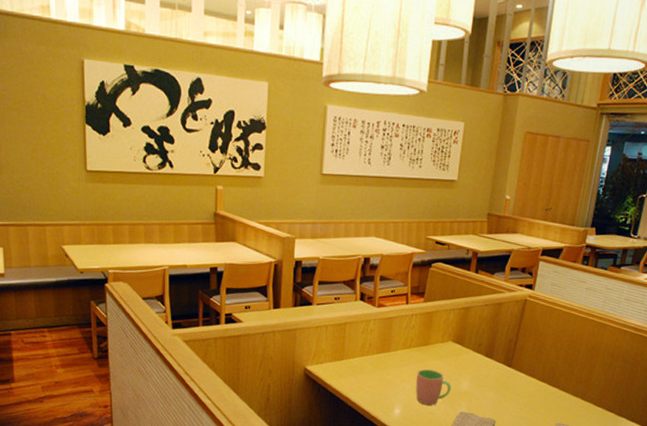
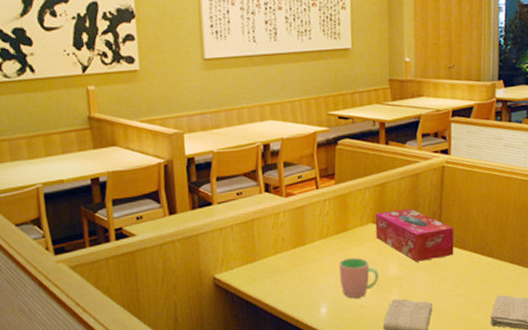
tissue box: none [454,333,527,382] -> present [375,208,454,262]

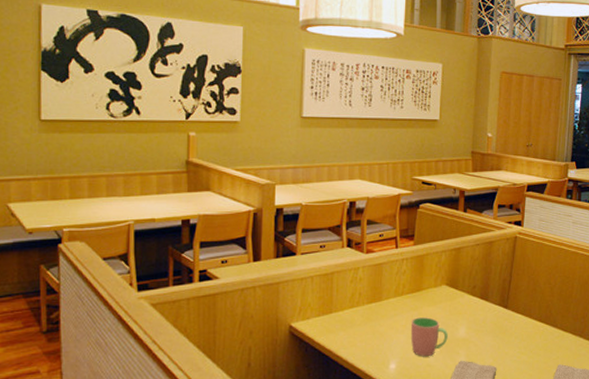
tissue box: present [375,208,454,262] -> none [448,274,522,326]

